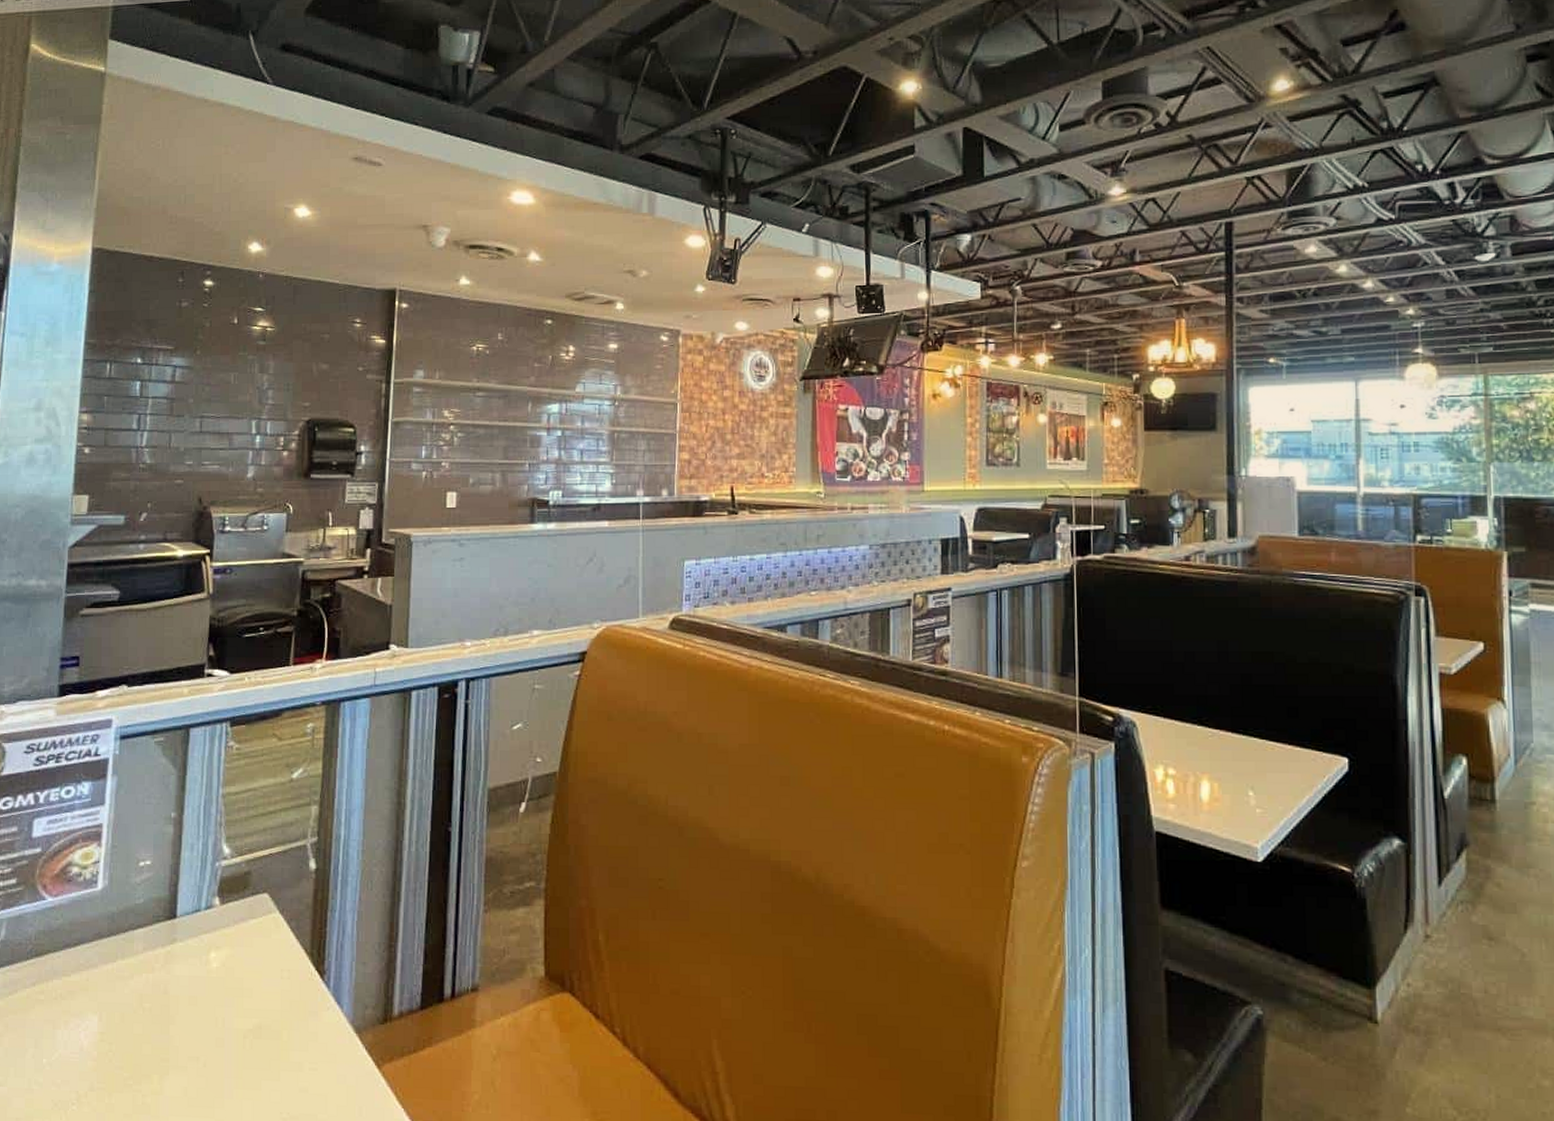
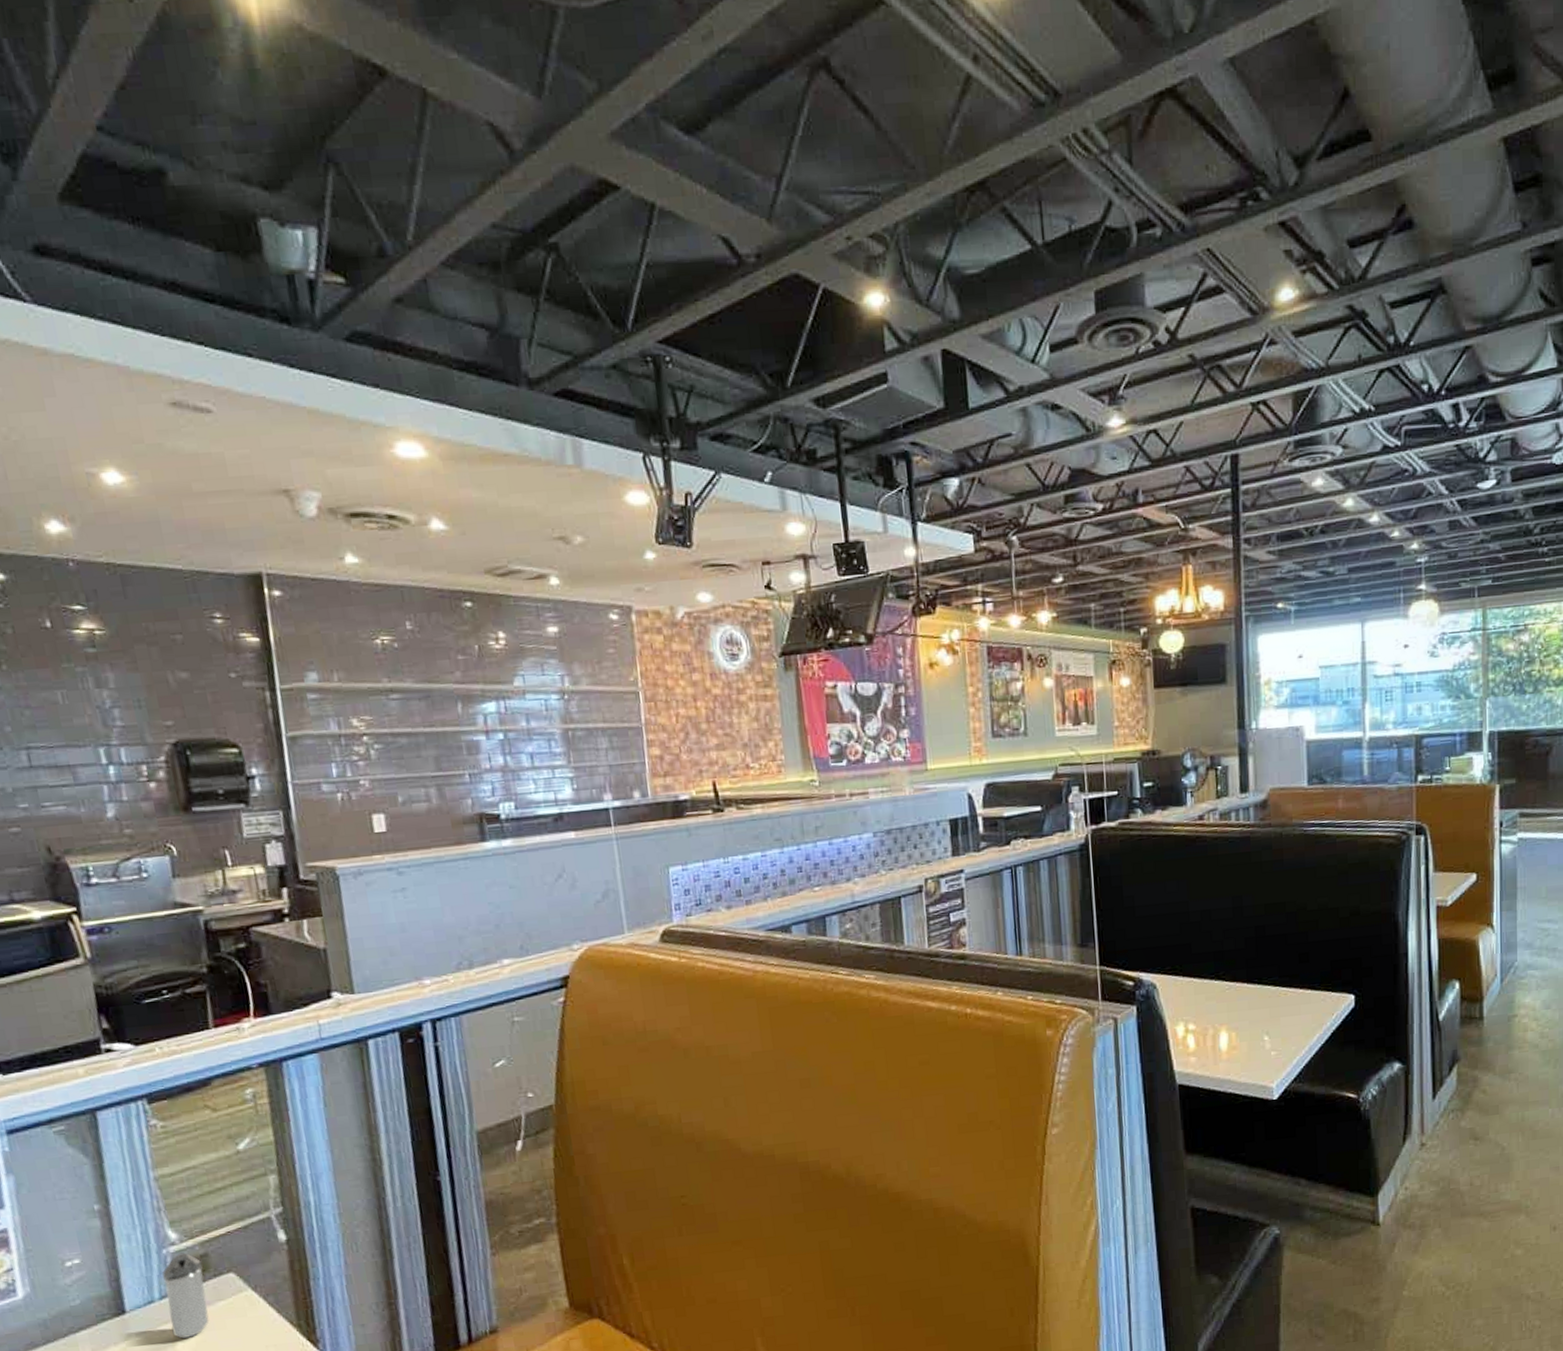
shaker: none [209,867,244,950] -> present [162,1252,209,1339]

